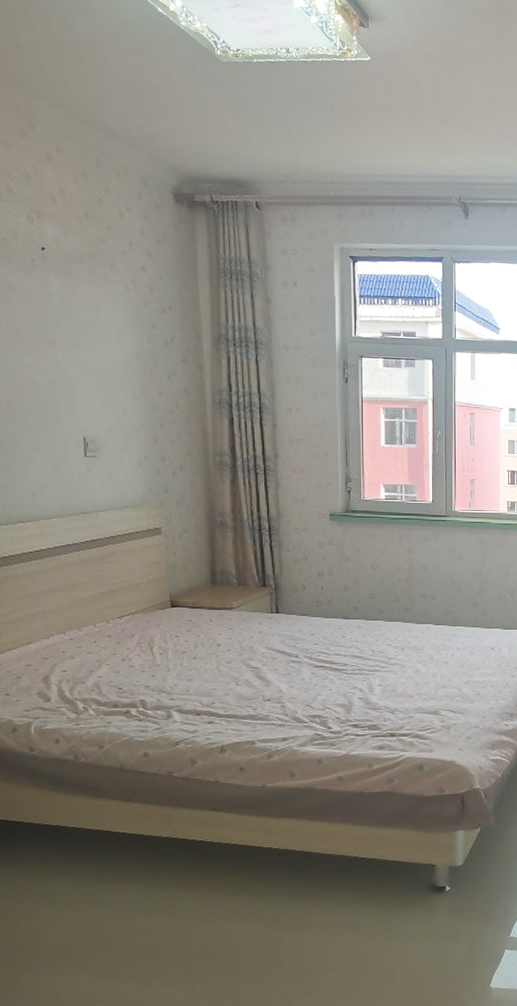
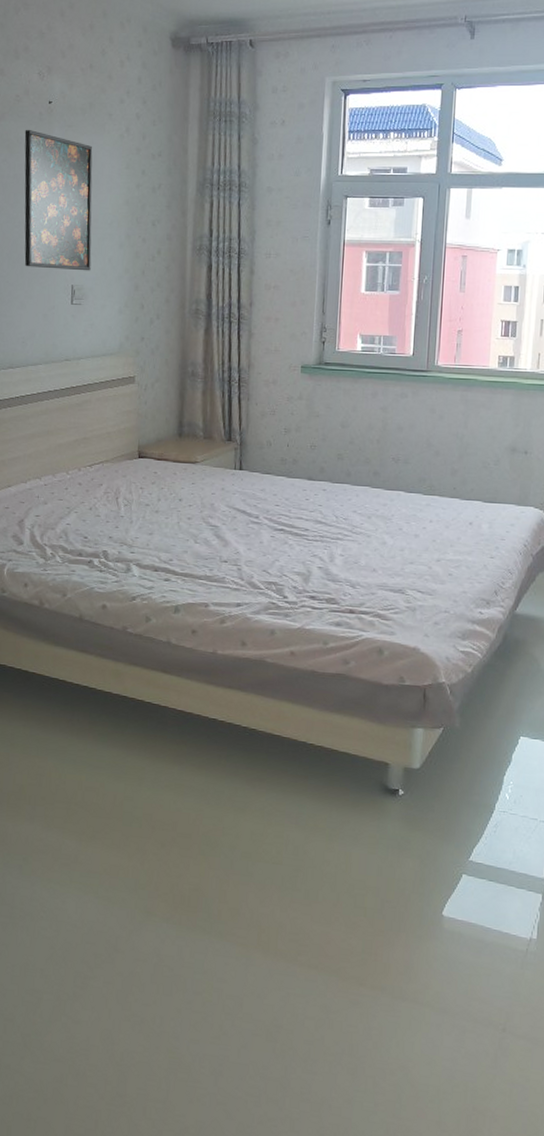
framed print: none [15,275,104,423] -> present [24,129,93,271]

